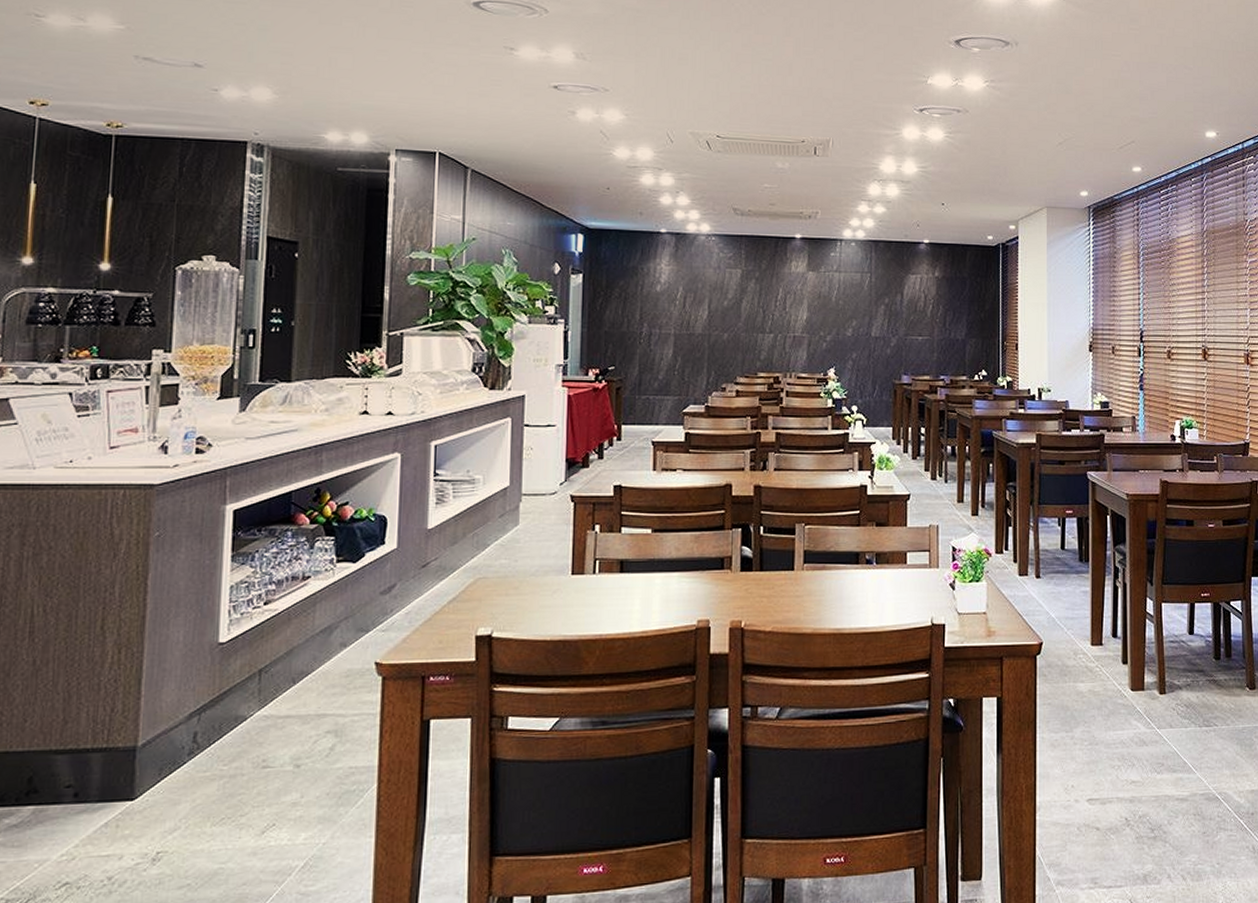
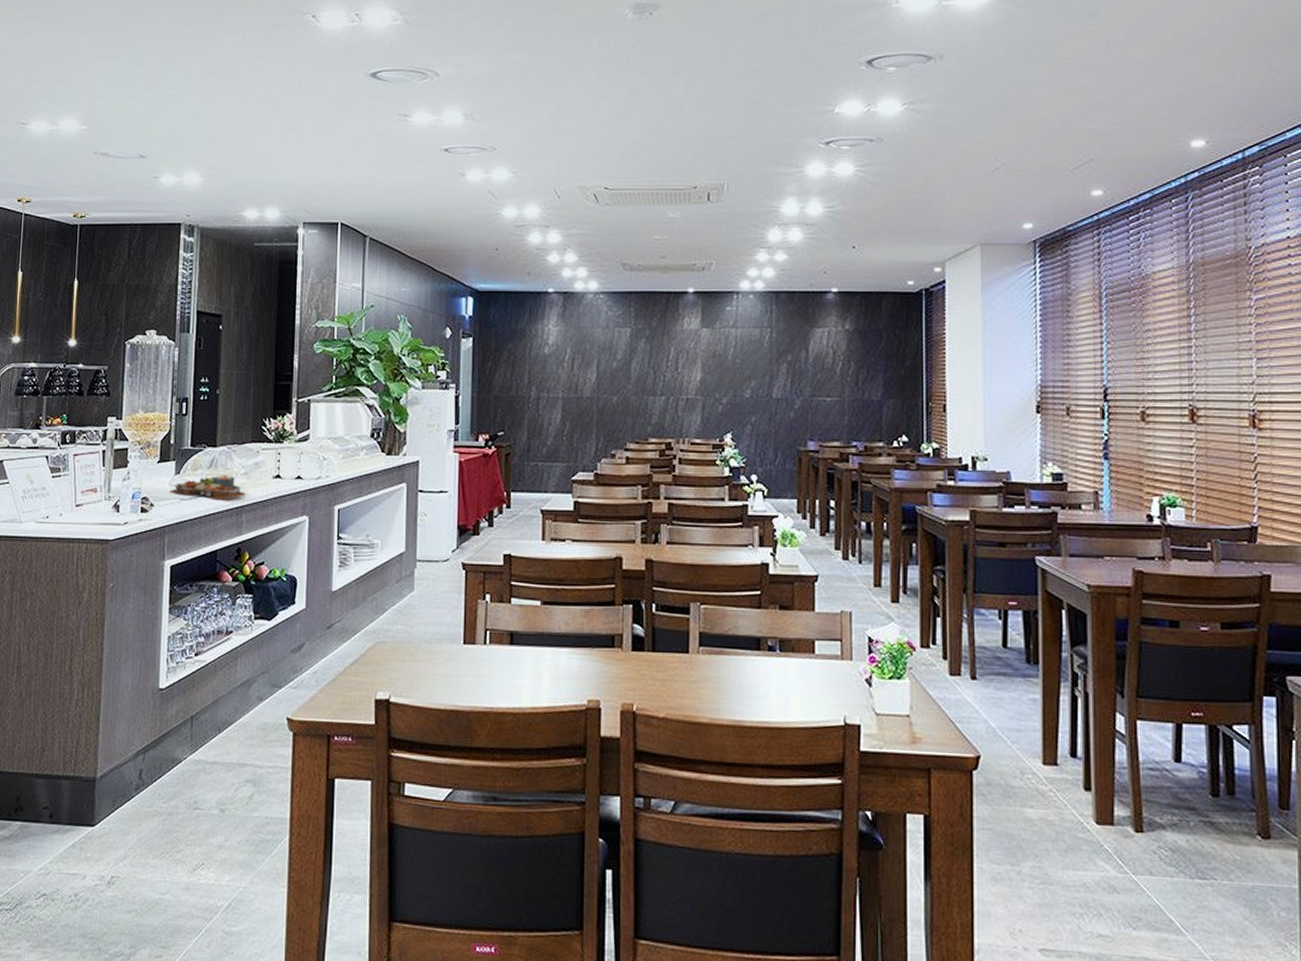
food platter: none [233,411,327,436] -> present [170,474,246,498]

